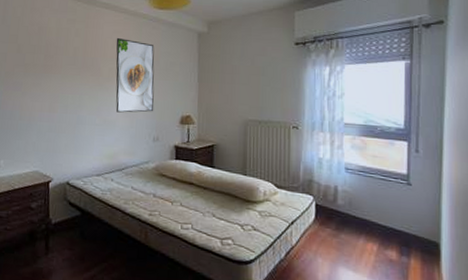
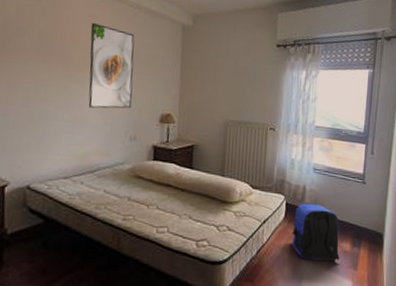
backpack: none [324,205,386,271] -> present [292,203,341,261]

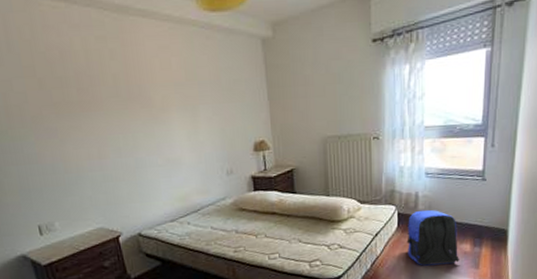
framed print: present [88,22,135,109] -> none [163,54,223,148]

